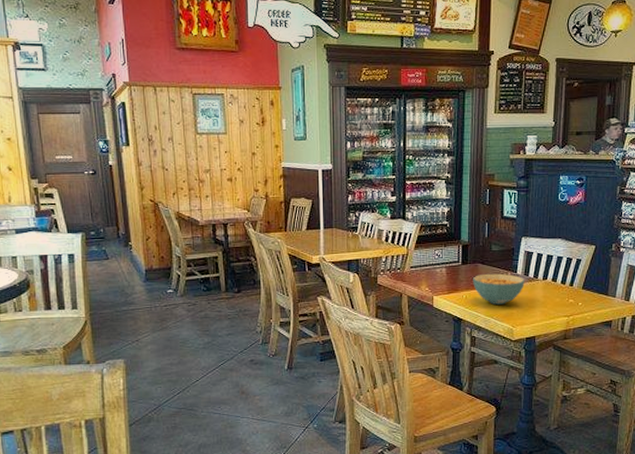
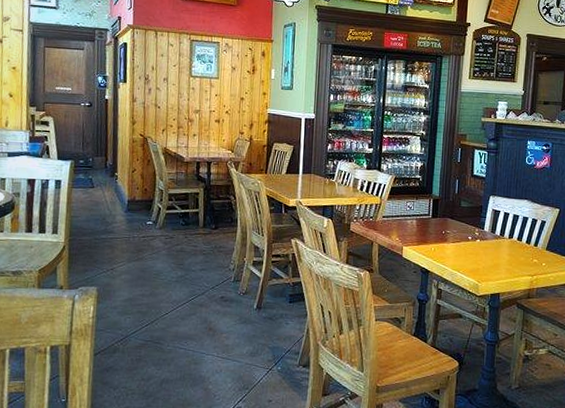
cereal bowl: present [473,273,525,305] -> none [442,228,491,260]

